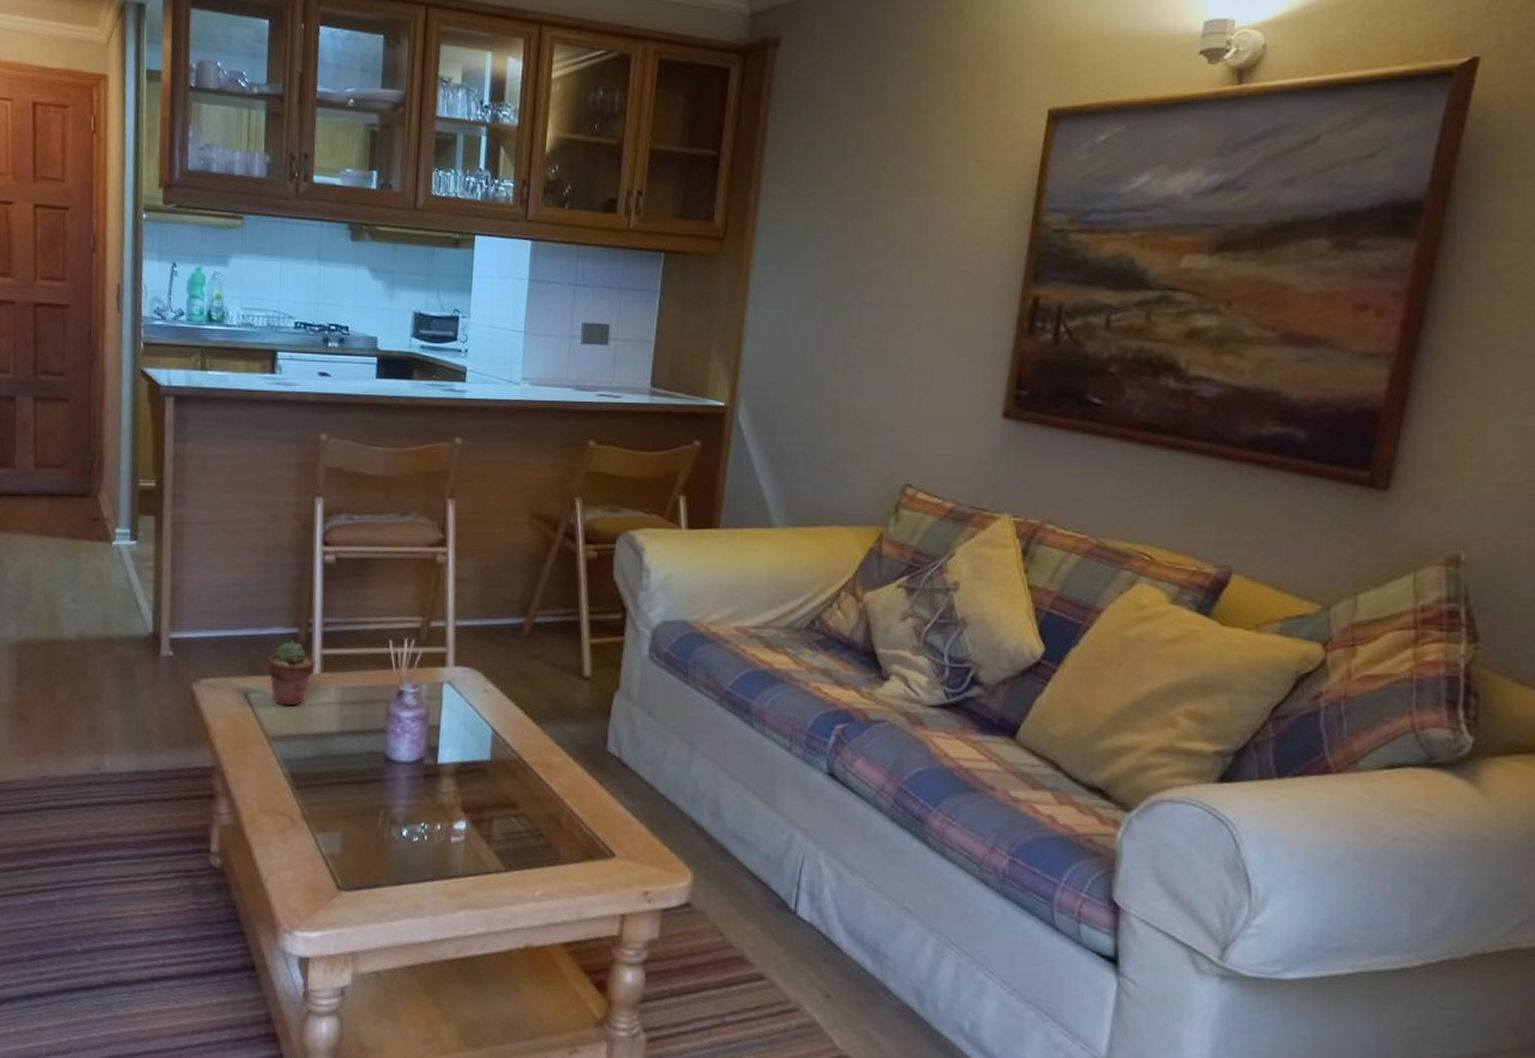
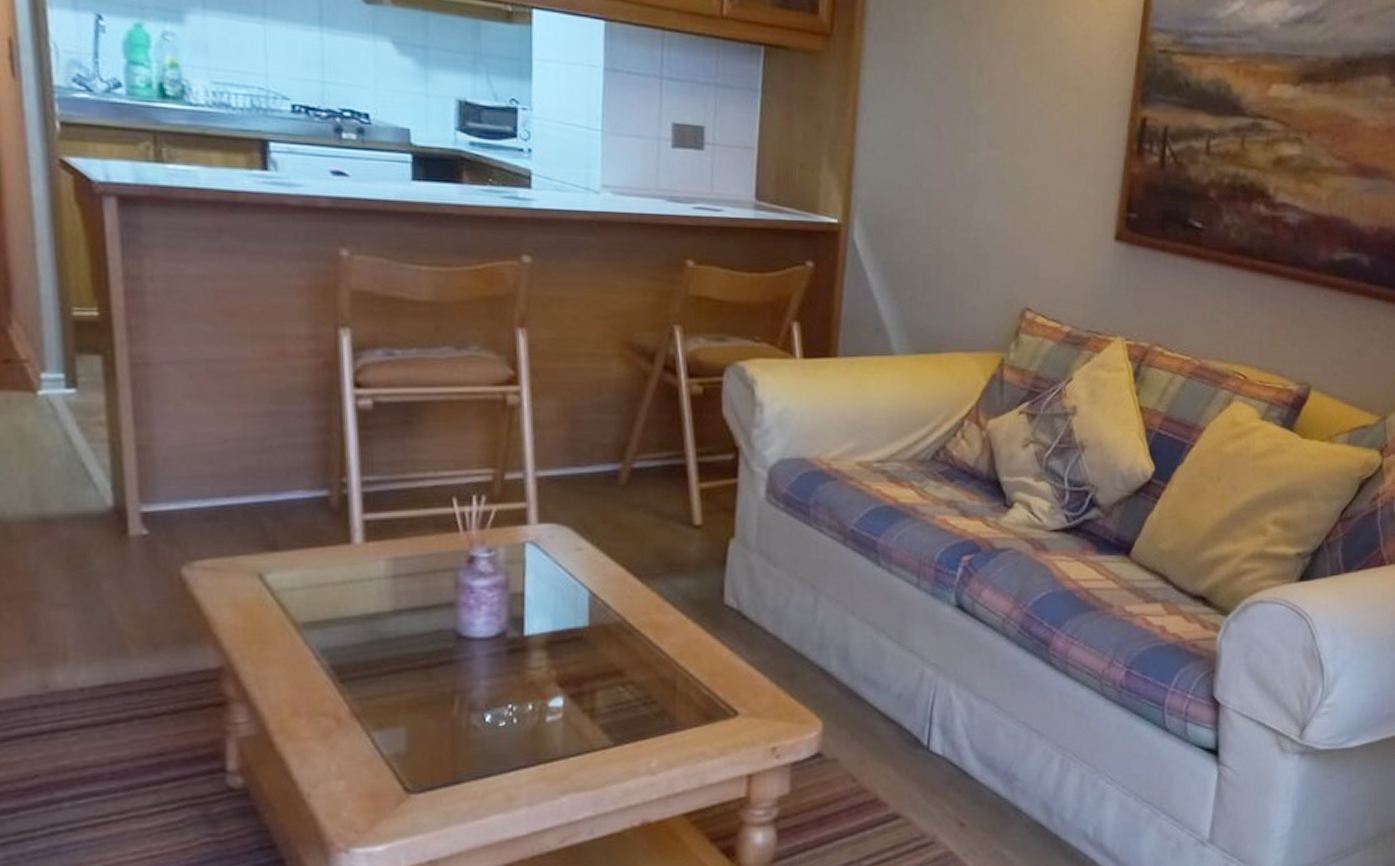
potted succulent: present [267,641,315,707] -> none [288,506,355,586]

